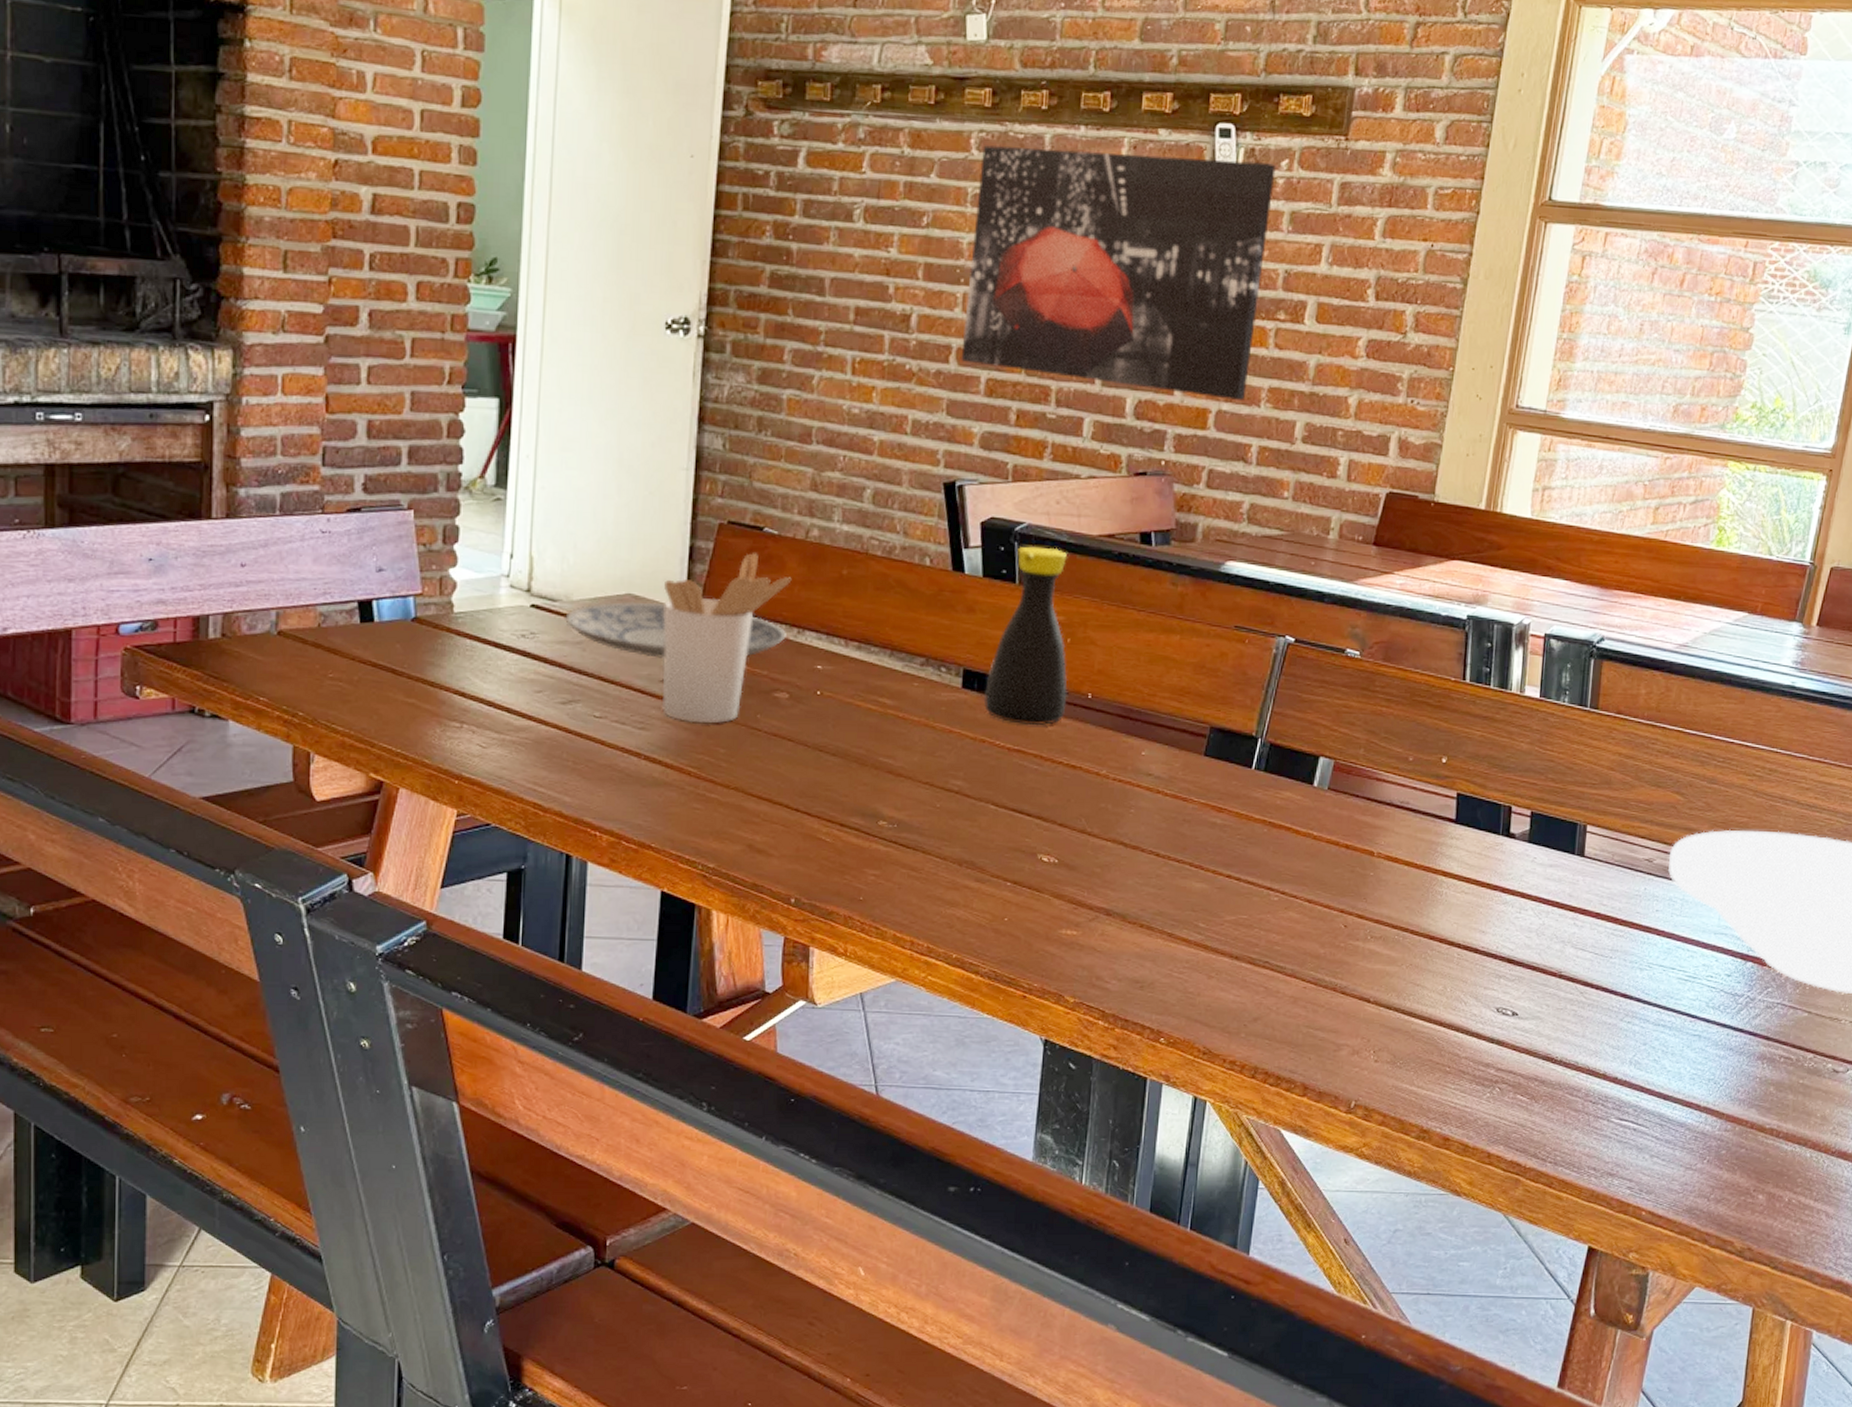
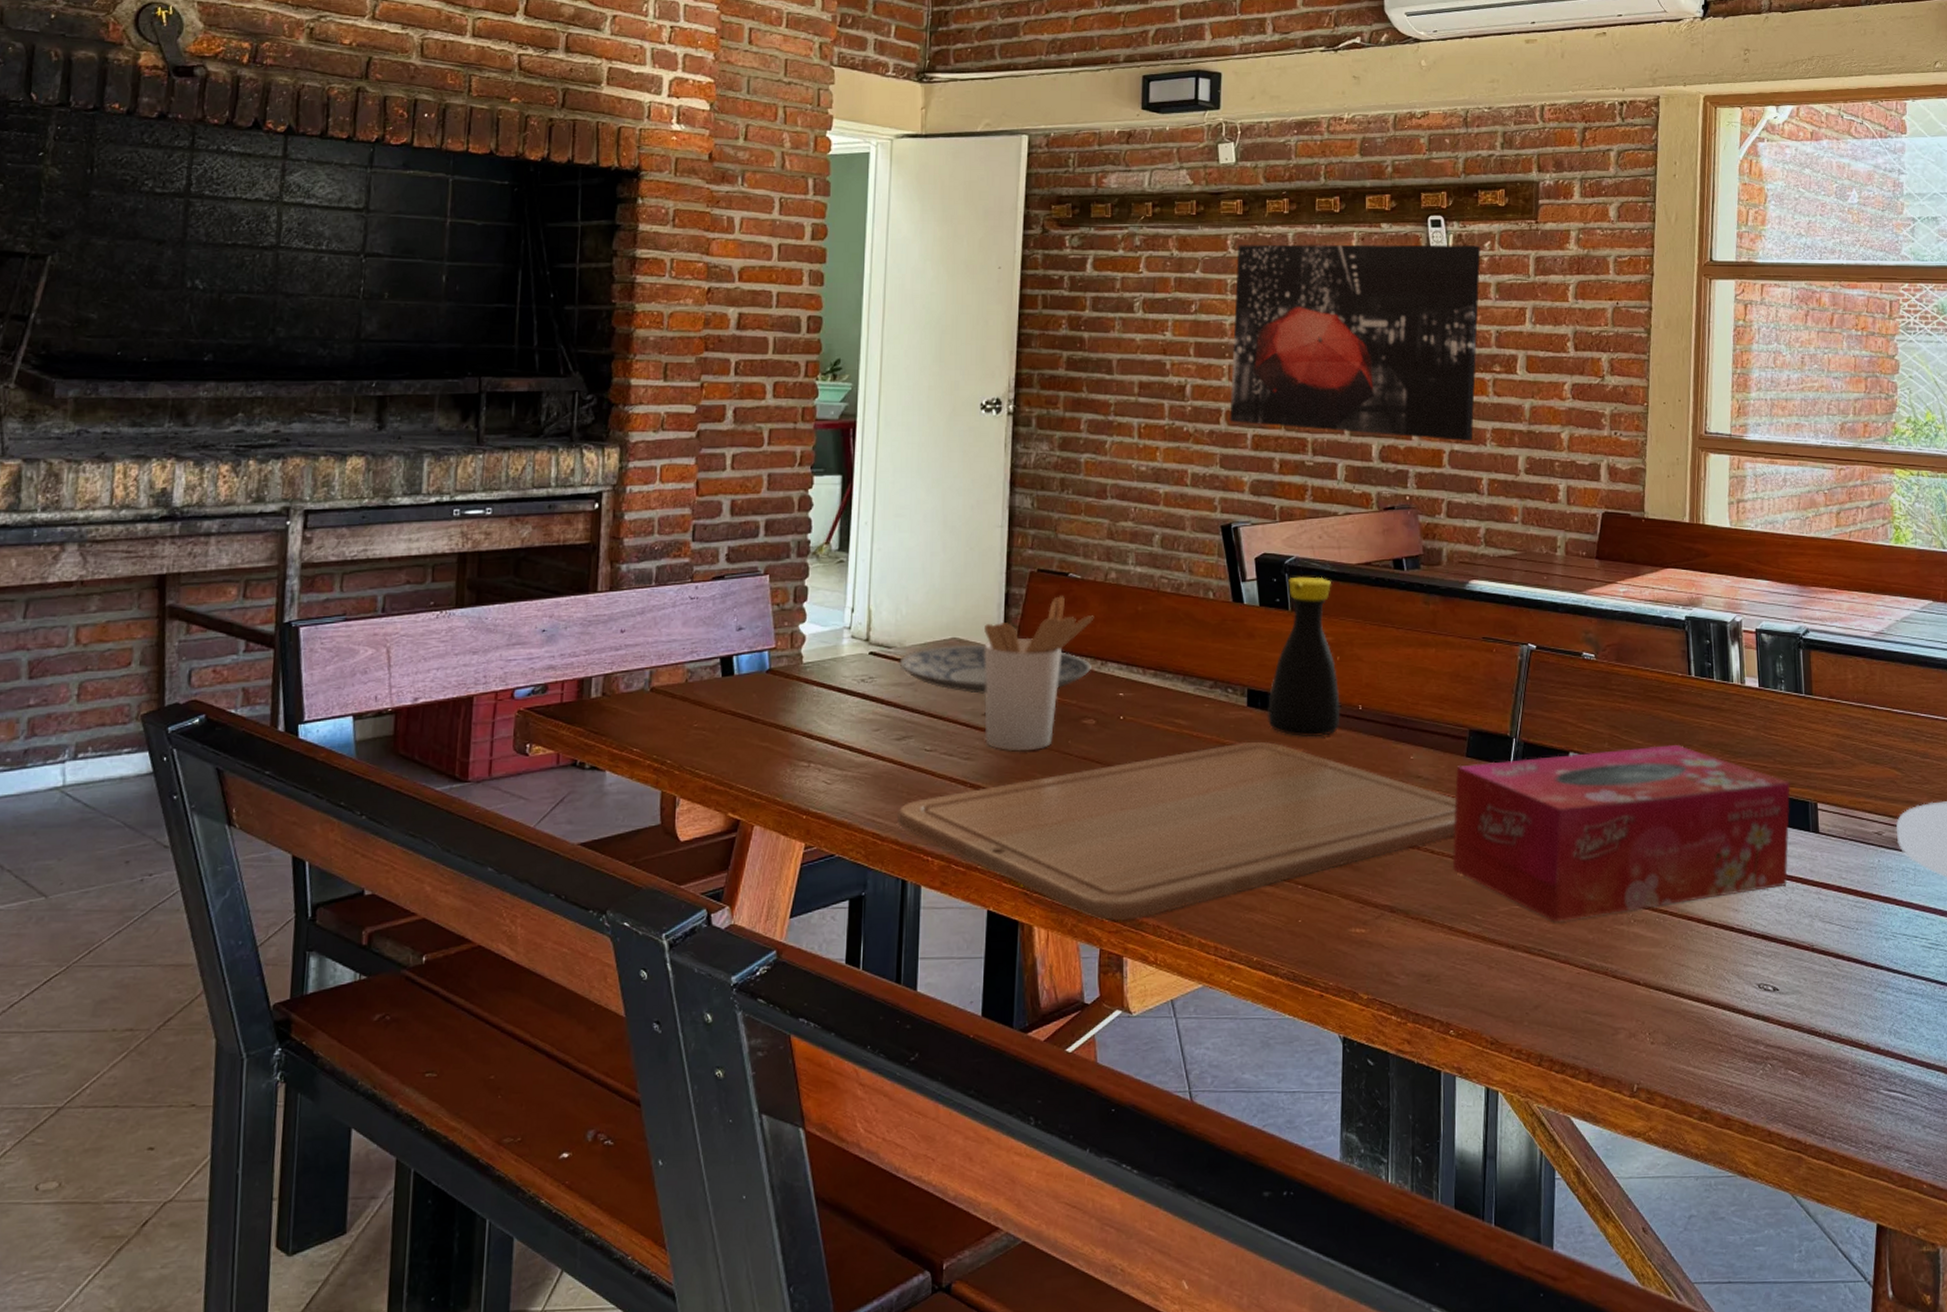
chopping board: none [560,727,1189,910] -> present [896,742,1457,921]
tissue box: none [1178,754,1560,934] -> present [1452,745,1790,922]

